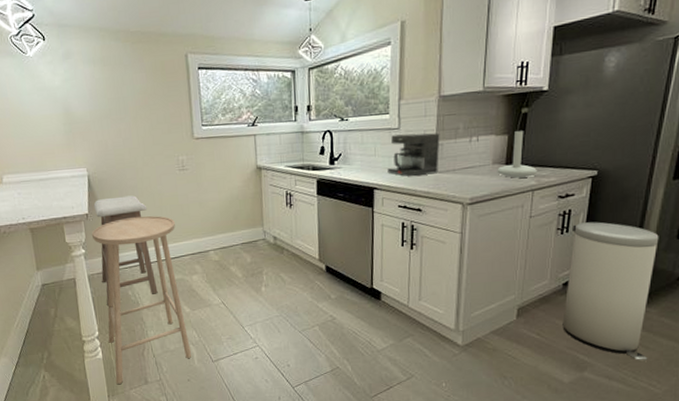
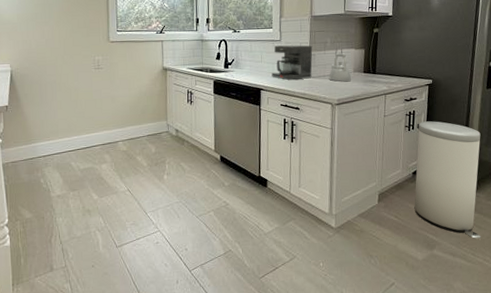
stool: present [91,215,192,384] -> none [9,108,98,272]
bar stool: present [93,195,158,306] -> none [14,90,69,194]
kettle: none [460,140,489,177] -> present [329,52,351,82]
paper towel holder: present [497,131,538,178] -> none [357,46,389,84]

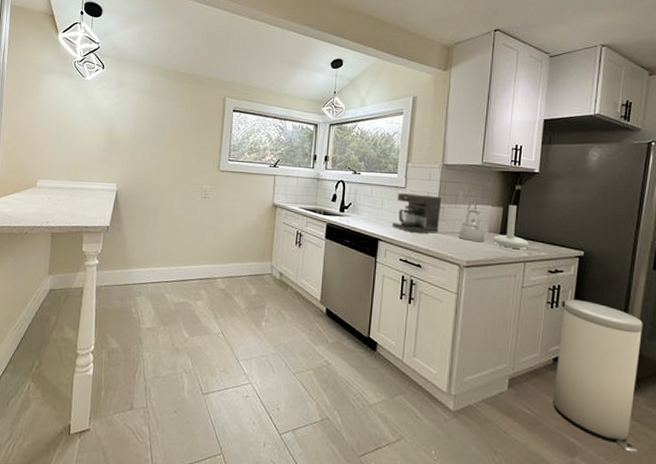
paper towel holder: none [357,46,389,84] -> present [492,205,530,249]

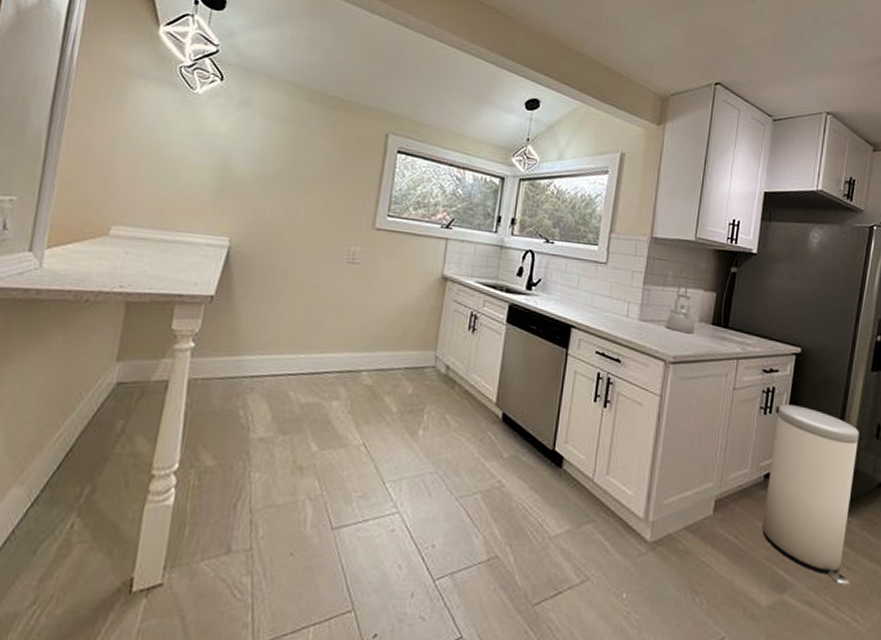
coffee maker: present [392,193,442,234] -> none [588,269,648,322]
paper towel holder: present [492,205,530,249] -> none [703,290,744,343]

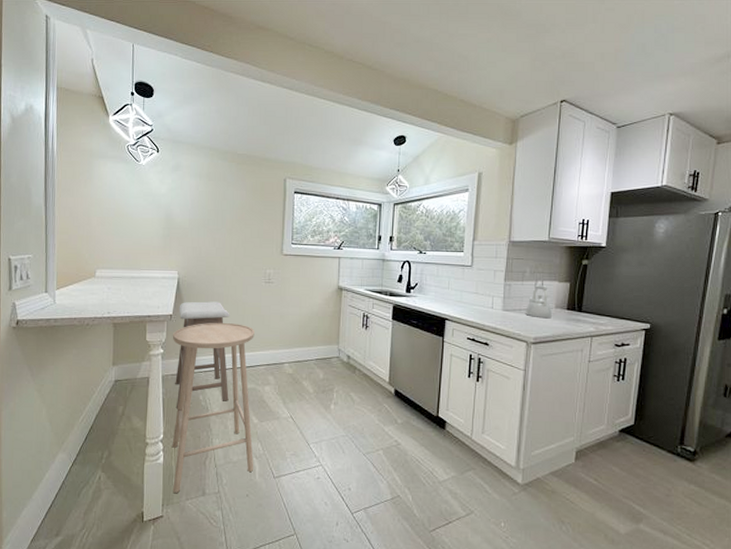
stool: none [182,310,327,550] -> present [172,322,255,493]
bar stool: none [203,280,296,428] -> present [175,301,230,409]
pedal bin: present [762,404,859,586] -> none [619,372,707,518]

